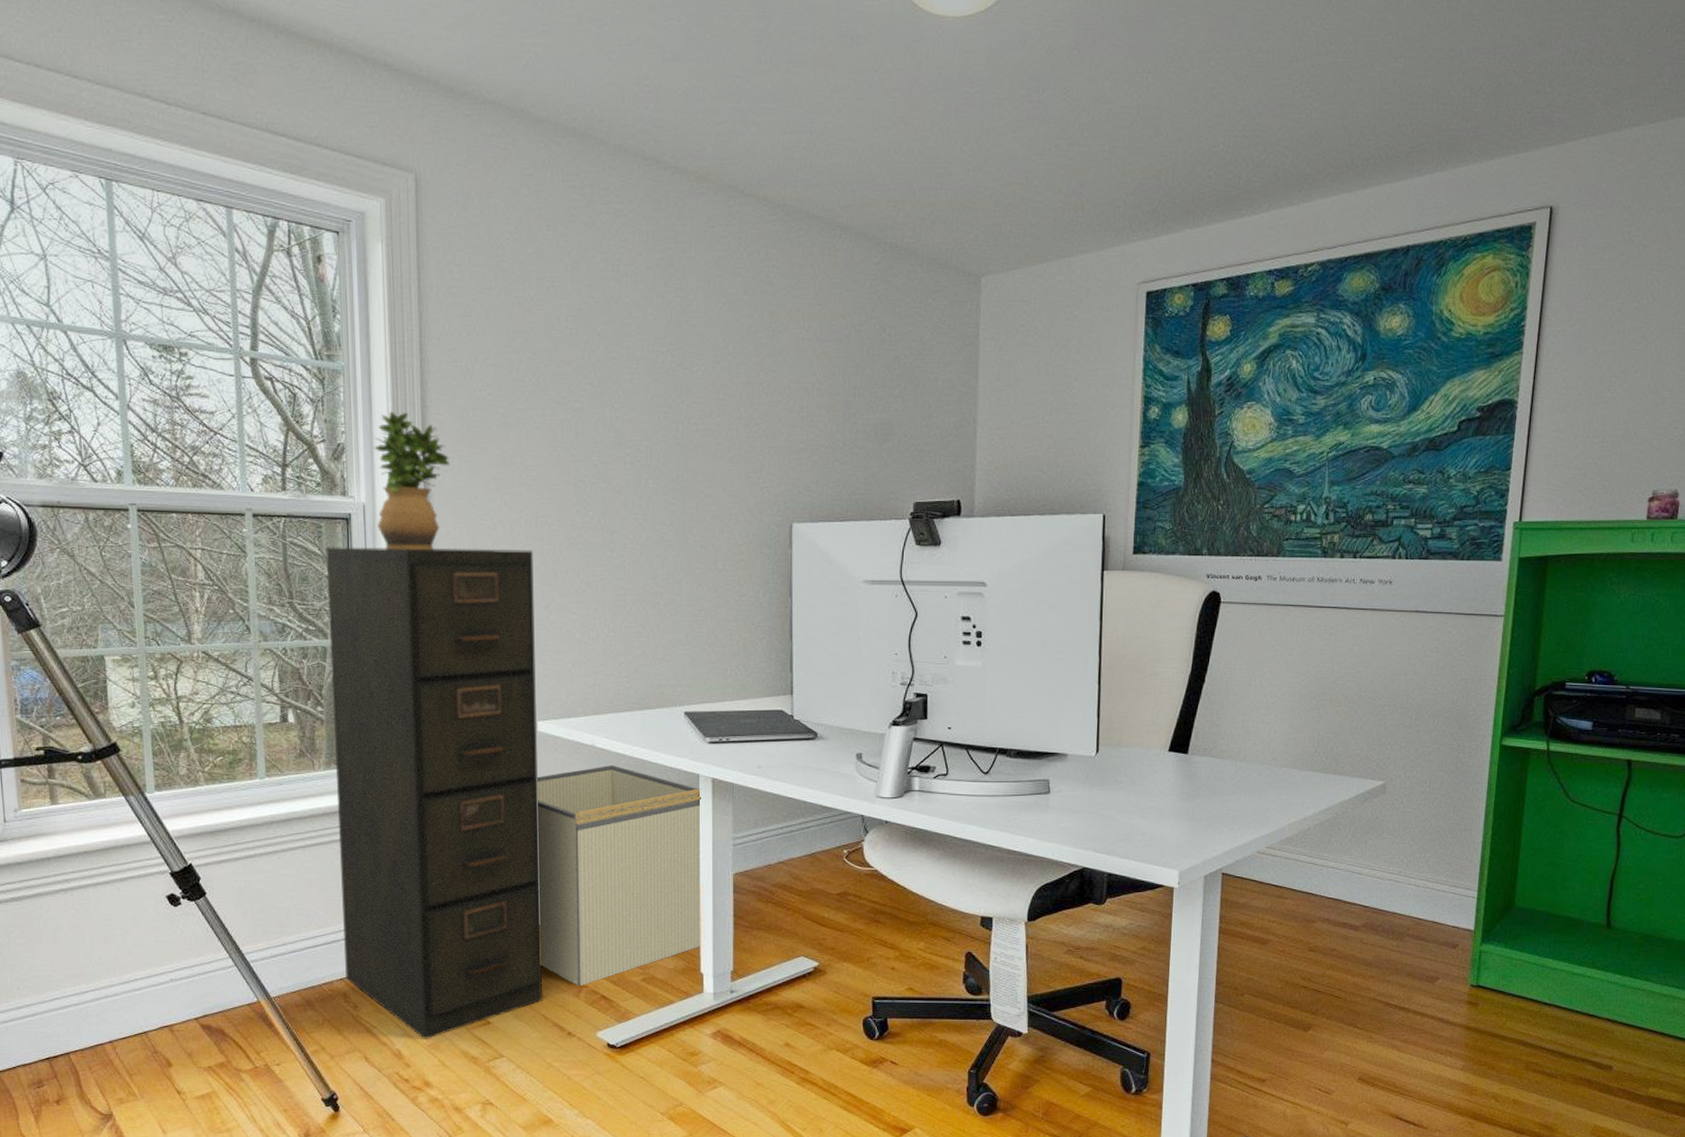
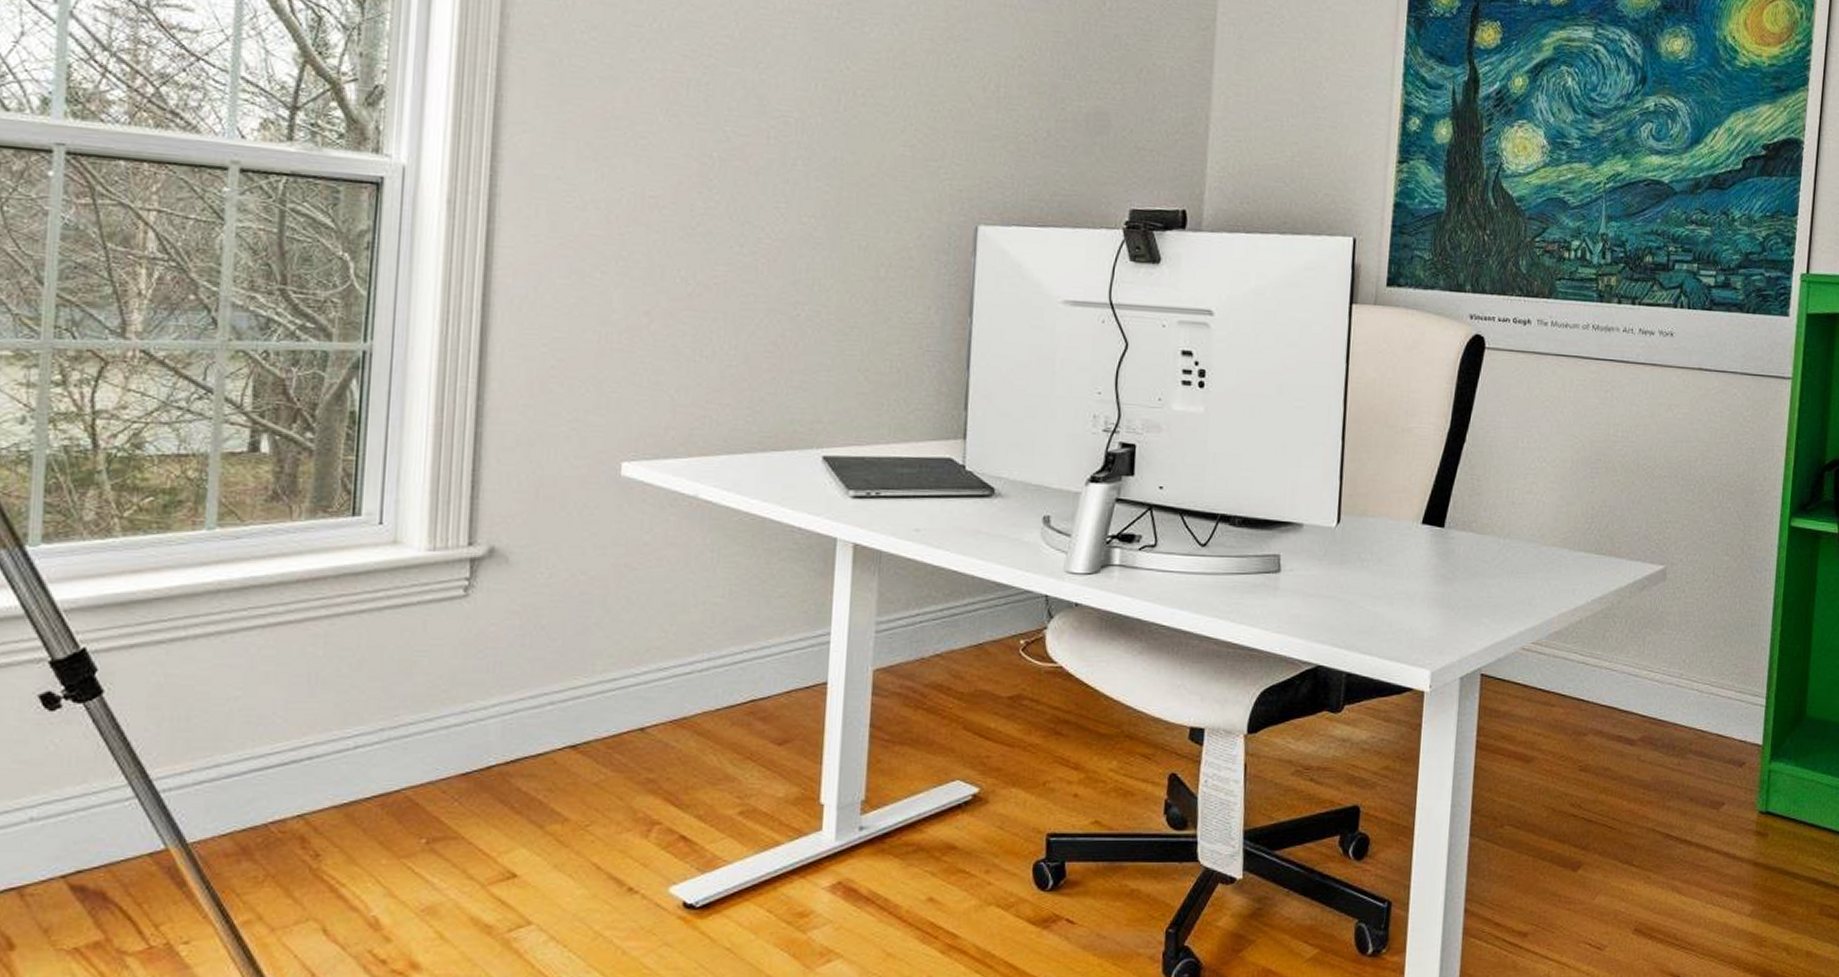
filing cabinet: present [325,547,543,1039] -> none [306,218,635,901]
potted plant: present [373,411,451,550] -> none [420,49,532,231]
storage bin: present [536,764,702,986] -> none [598,522,840,822]

